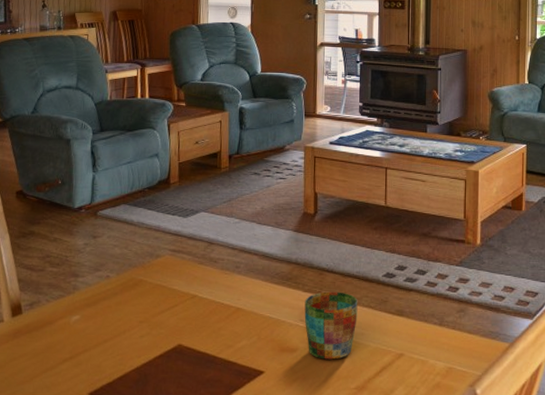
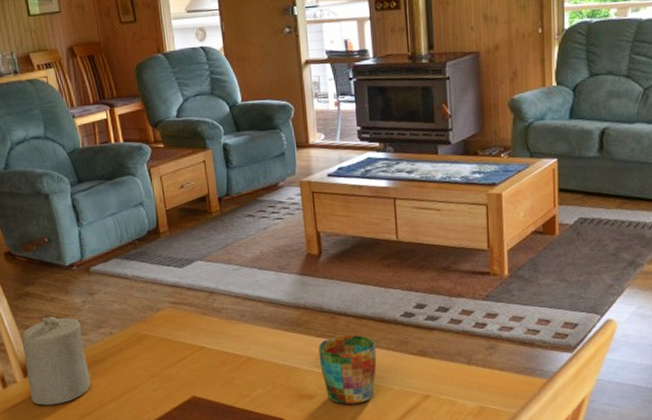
candle: none [15,257,80,347] -> present [22,316,91,406]

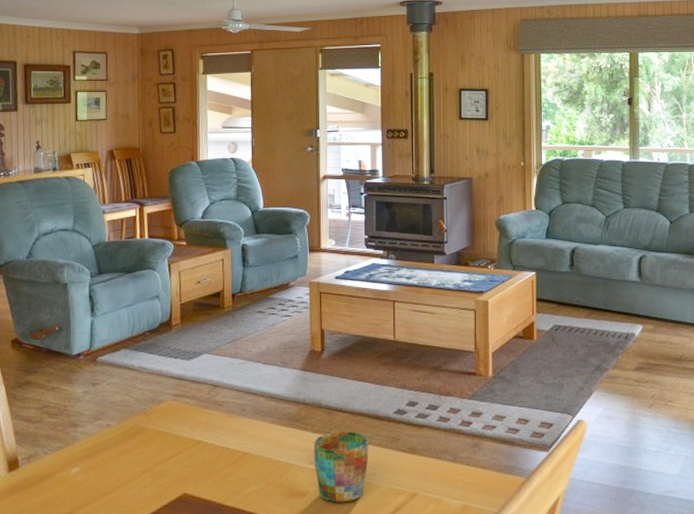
candle: present [22,316,91,406] -> none [12,407,80,503]

